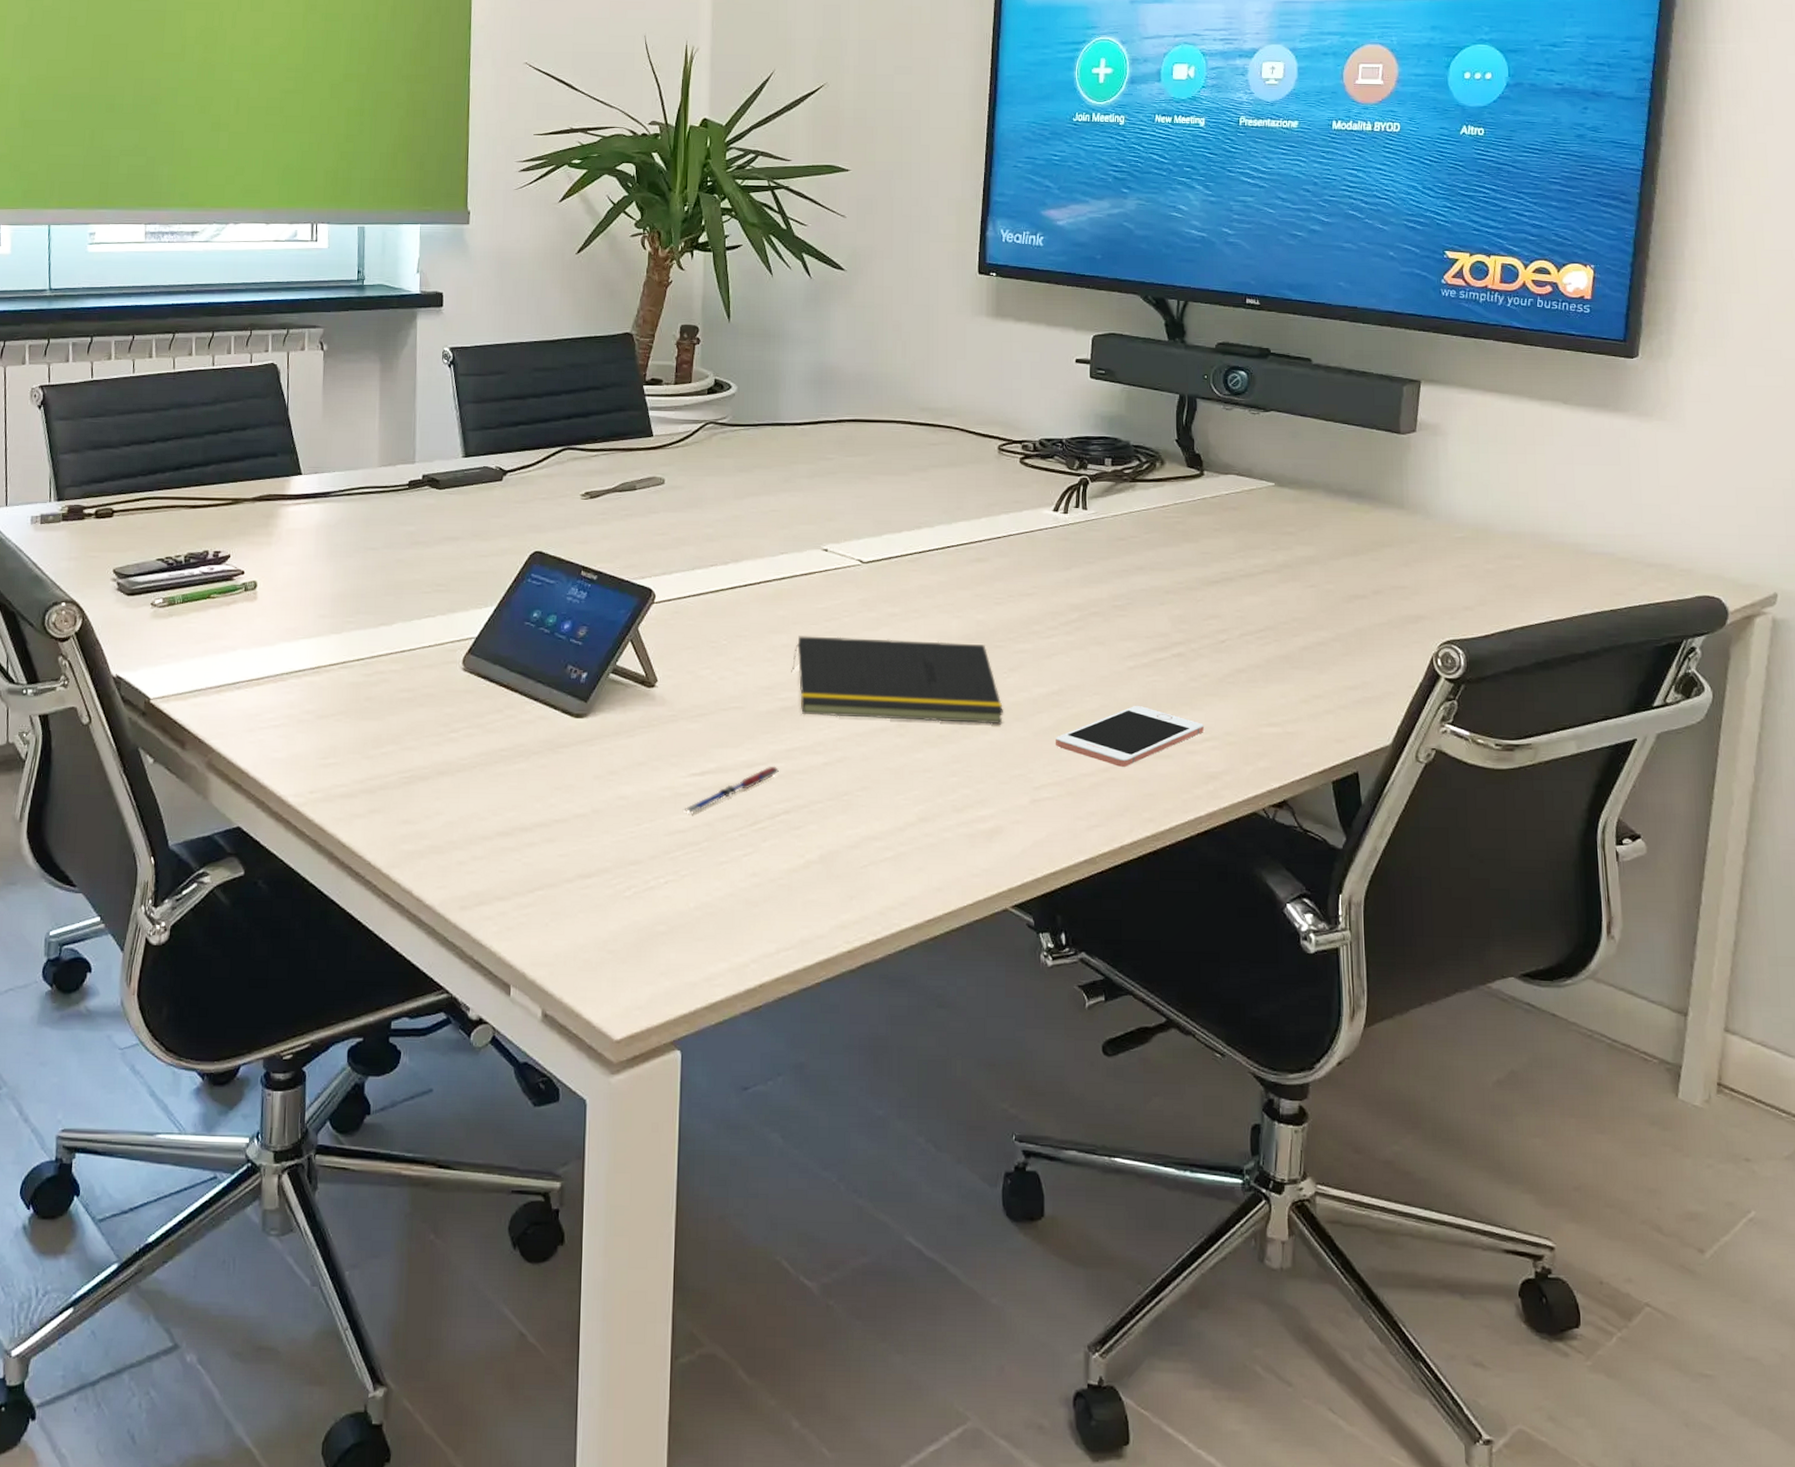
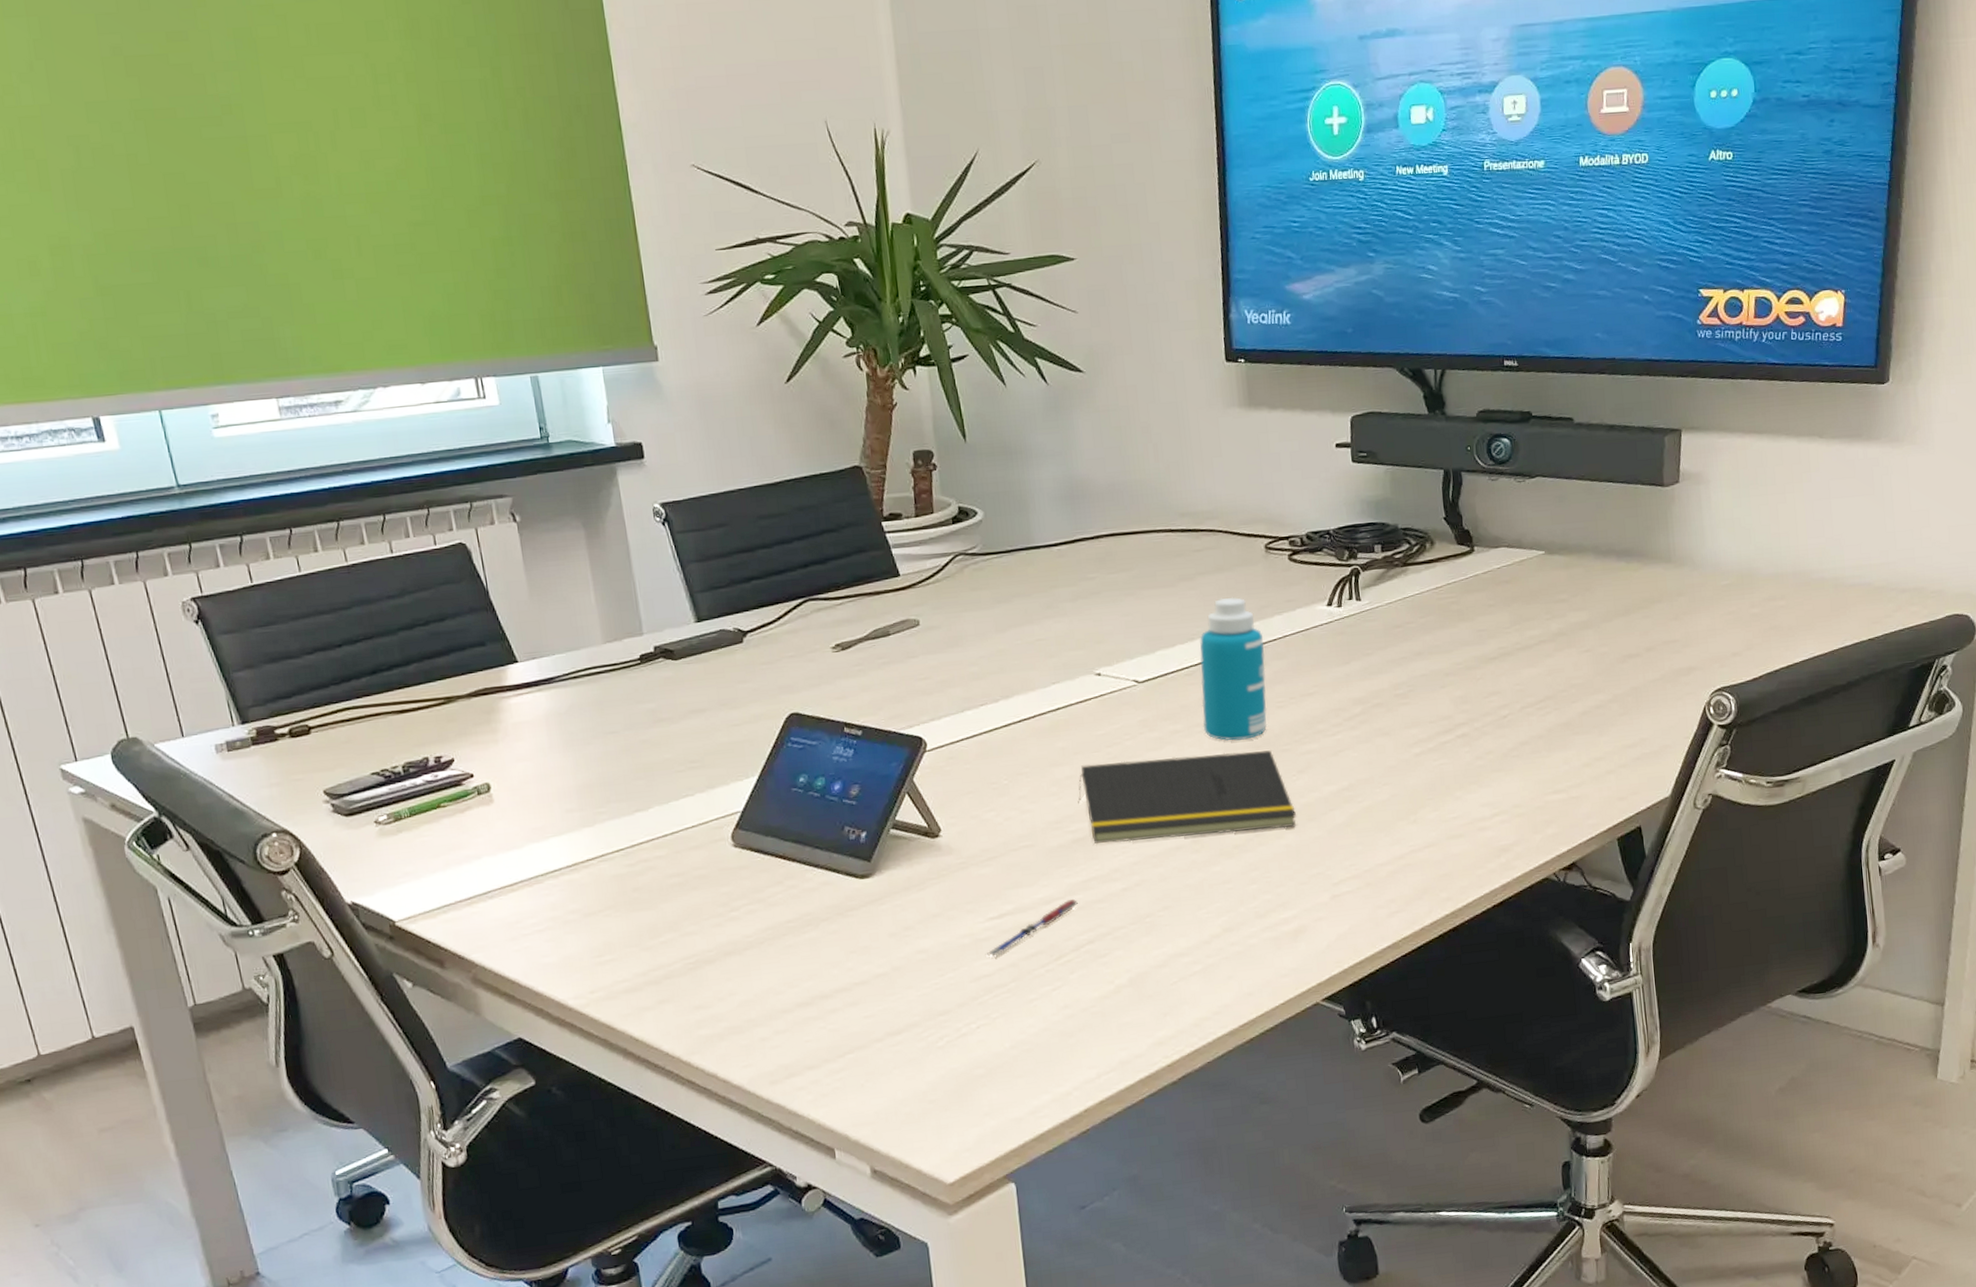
bottle: none [920,491,988,631] -> present [1200,597,1268,741]
cell phone: present [1056,705,1204,767] -> none [1350,790,1493,852]

